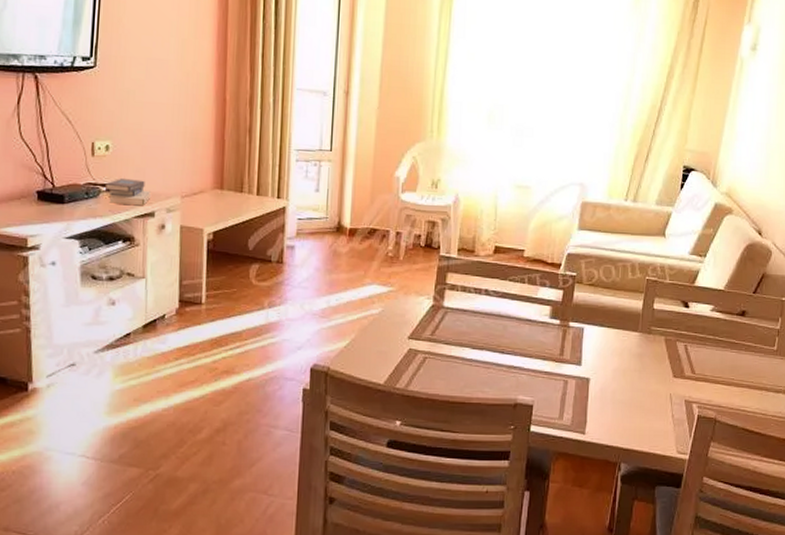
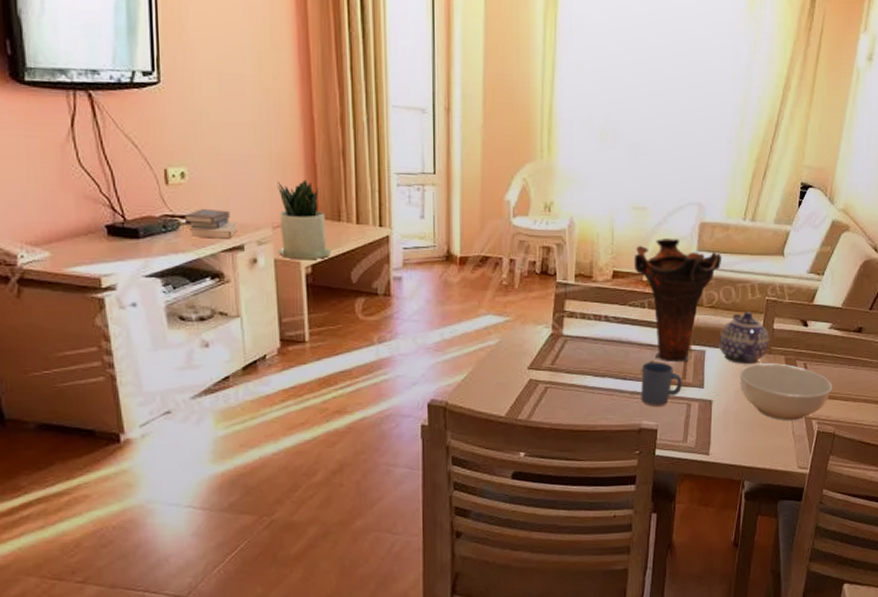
planter: none [183,154,233,228] -> present [276,179,332,260]
vase: none [515,216,603,339] -> present [634,237,722,363]
mug: none [517,336,561,382] -> present [641,362,683,406]
teapot: none [597,291,649,344] -> present [719,312,769,365]
bowl: none [618,343,715,404] -> present [739,363,833,421]

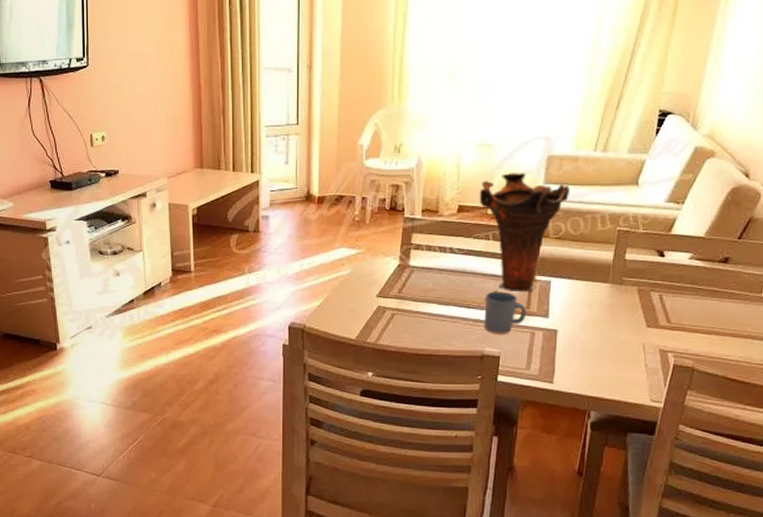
books: present [183,209,239,239] -> none [103,165,143,188]
planter: present [276,179,332,260] -> none [171,136,213,204]
teapot: present [719,312,769,365] -> none [565,242,621,295]
bowl: present [739,363,833,421] -> none [587,294,693,353]

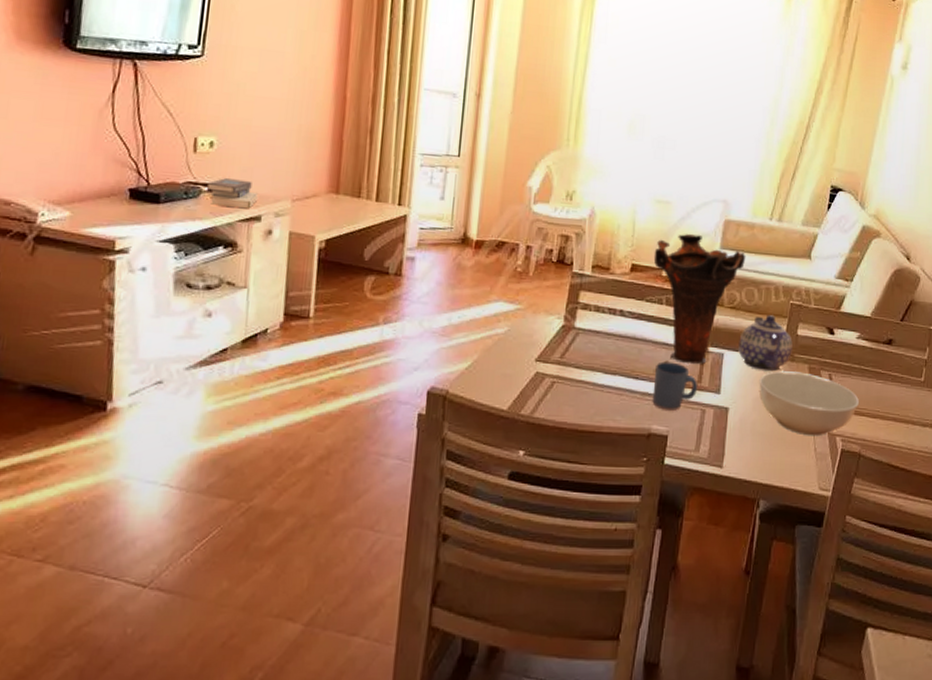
books: none [103,165,143,188] -> present [206,178,259,209]
teapot: none [565,242,621,295] -> present [738,315,793,372]
bowl: none [587,294,693,353] -> present [759,371,860,436]

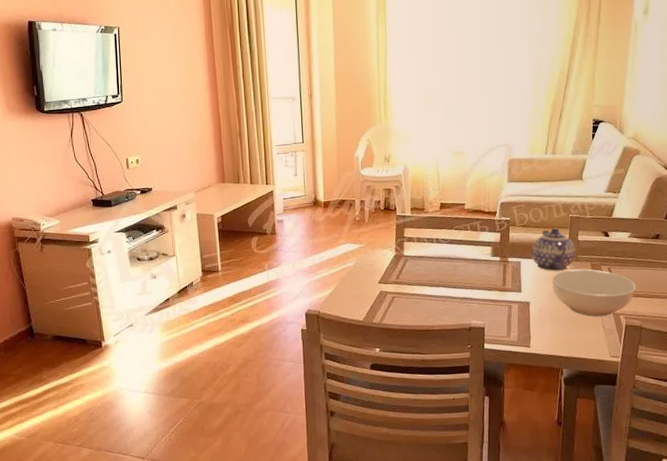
books: present [206,178,259,209] -> none [138,182,173,204]
mug: present [652,361,698,411] -> none [469,272,504,309]
vase: present [653,233,746,365] -> none [456,173,530,273]

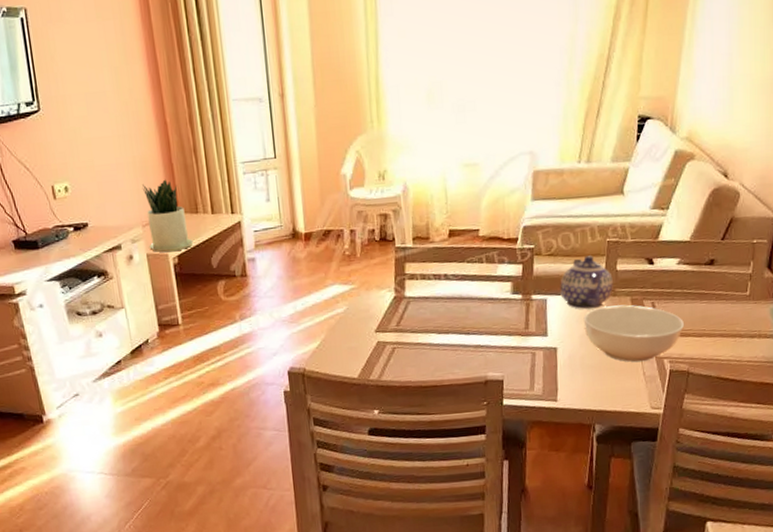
planter: none [197,156,235,213] -> present [142,179,194,253]

